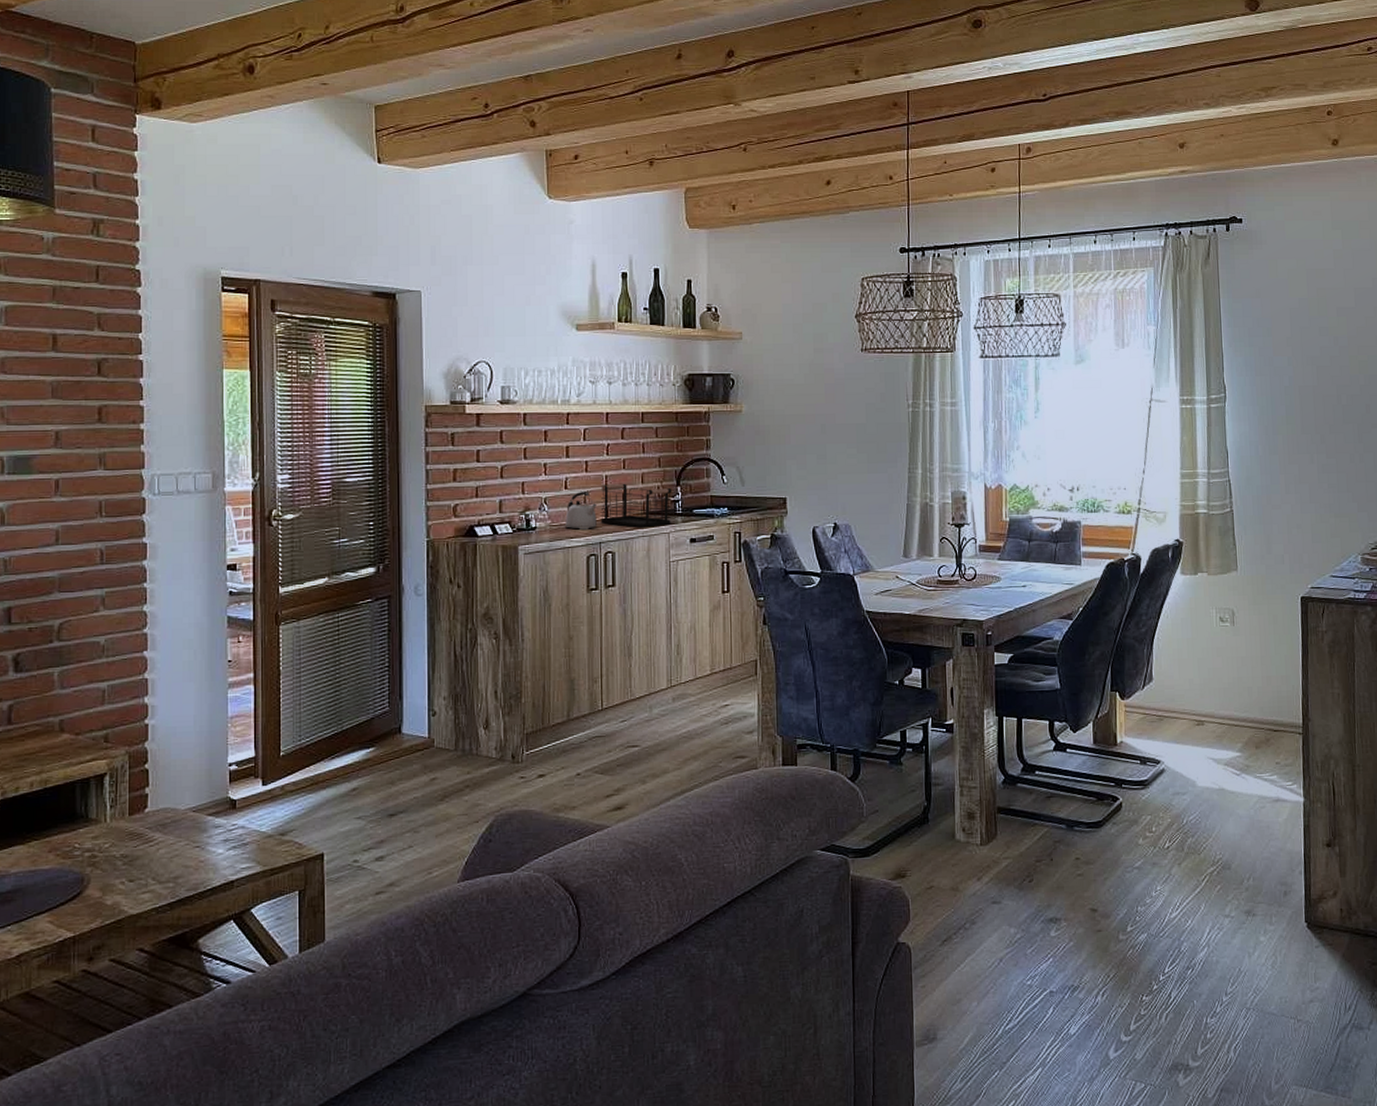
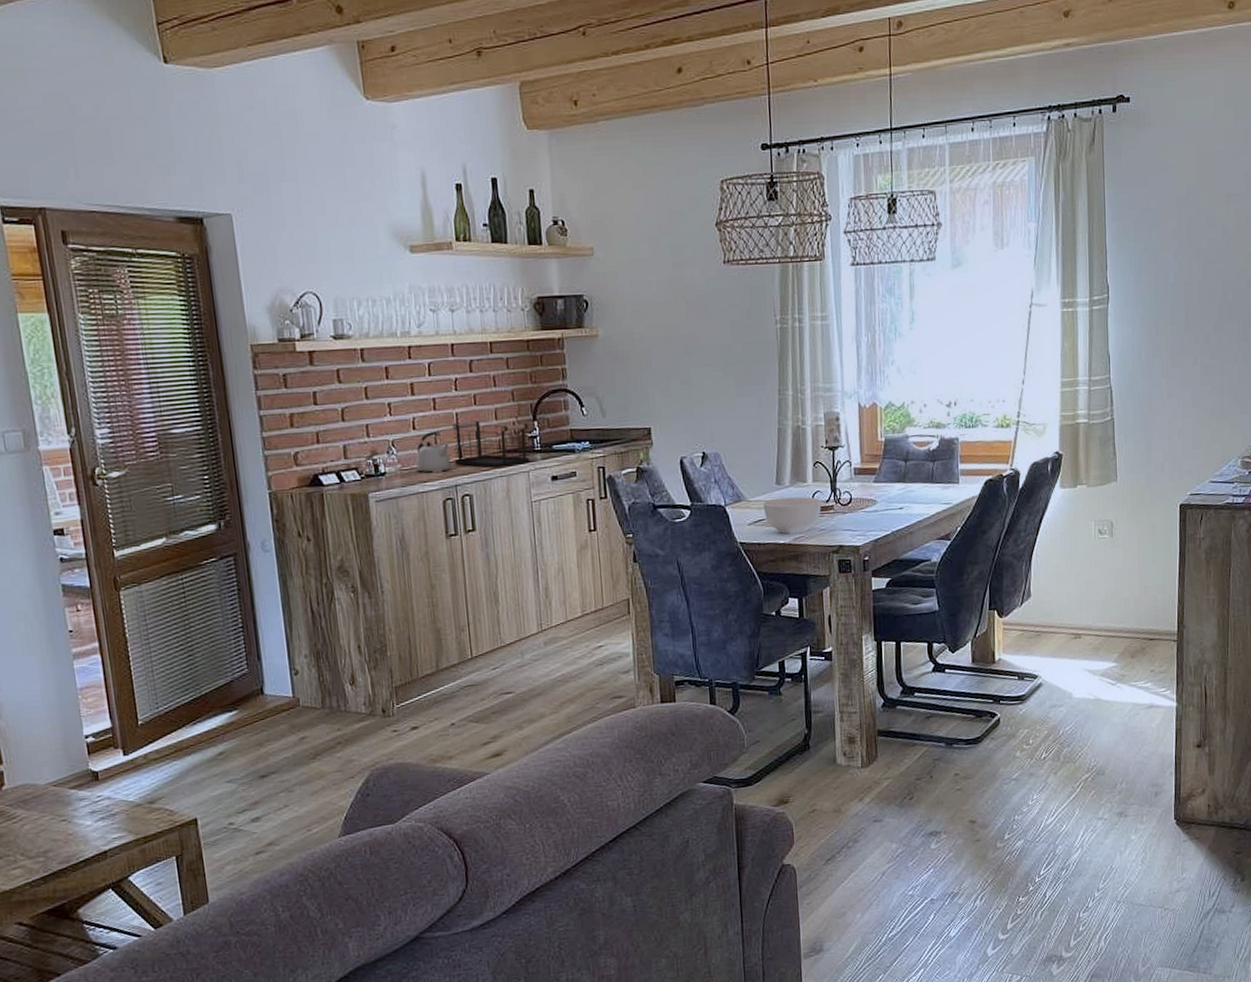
bowl: none [890,569,948,606] -> present [762,496,822,535]

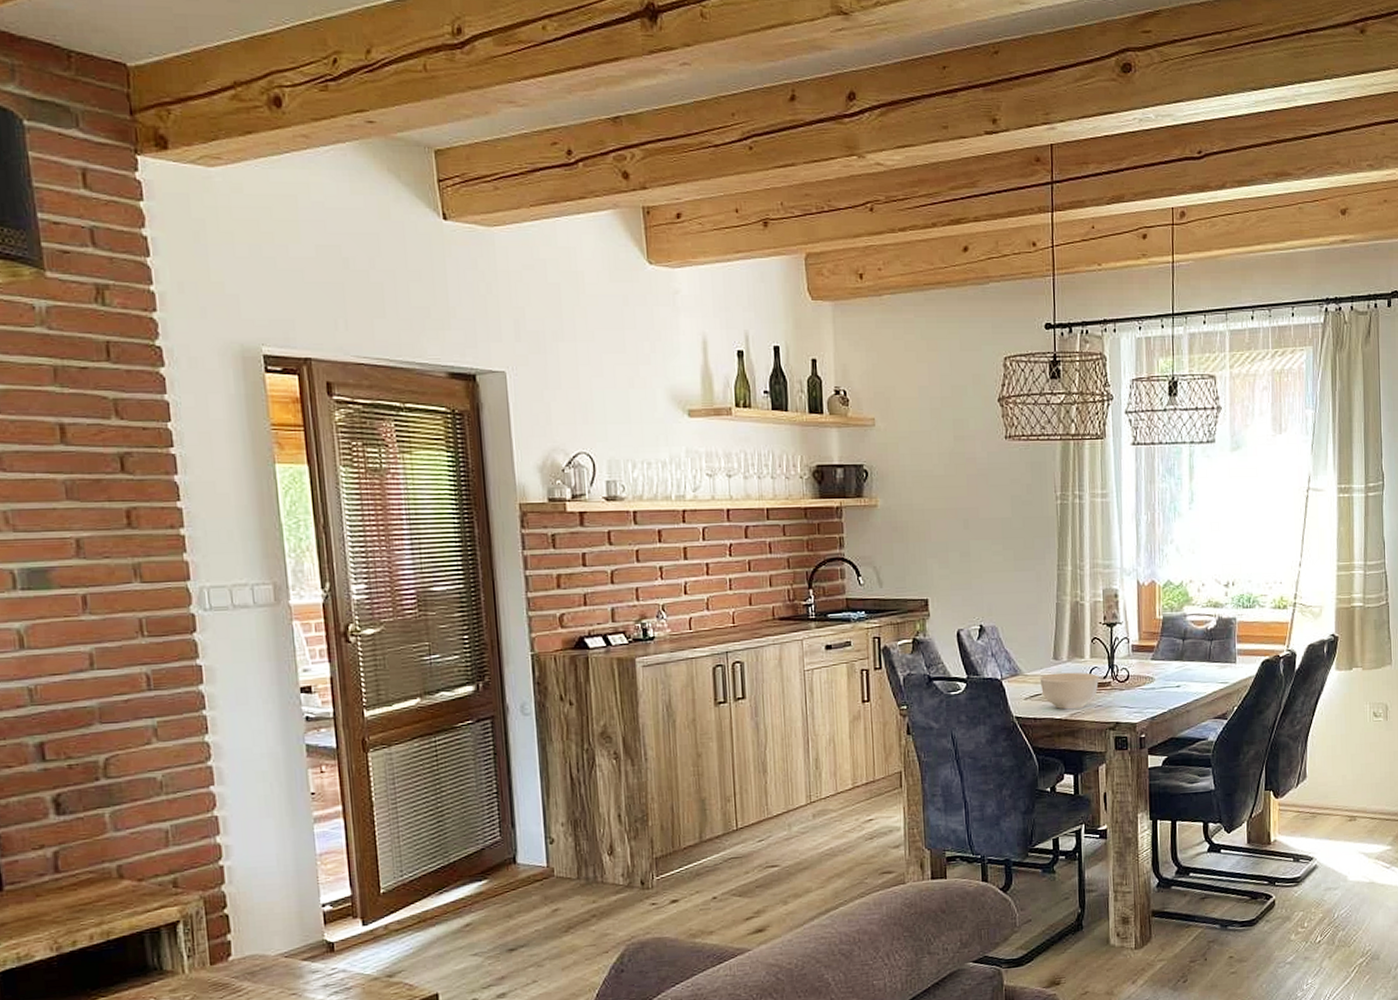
kettle: present [415,431,452,473] -> none [685,597,724,638]
dish rack: present [452,420,530,468] -> none [725,586,804,636]

